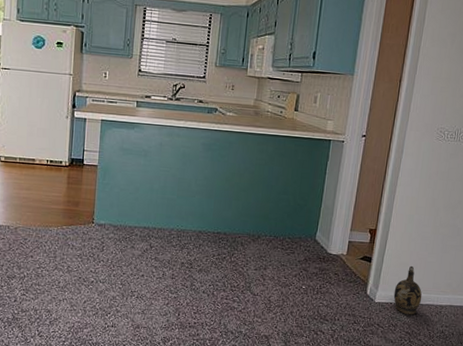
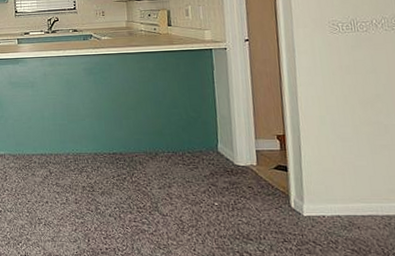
ceramic jug: present [393,265,422,315] -> none [323,171,362,228]

